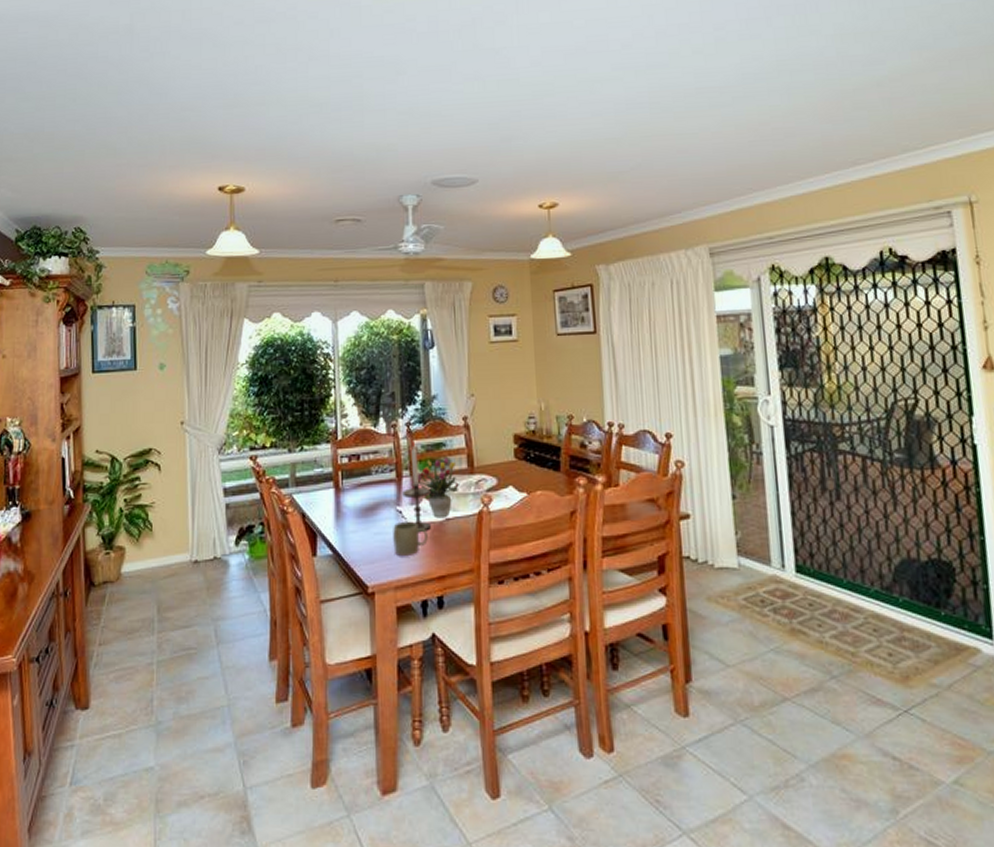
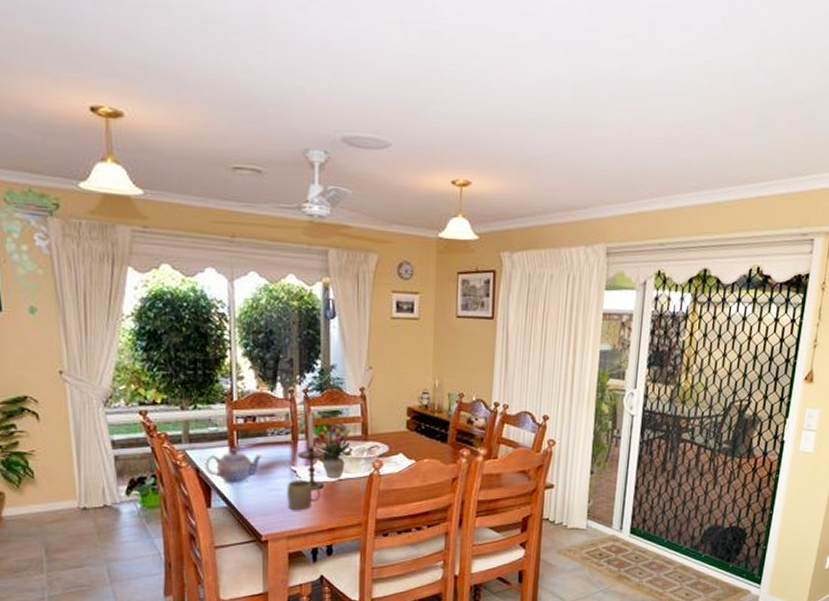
teapot: none [311,490,368,529] -> present [205,448,264,484]

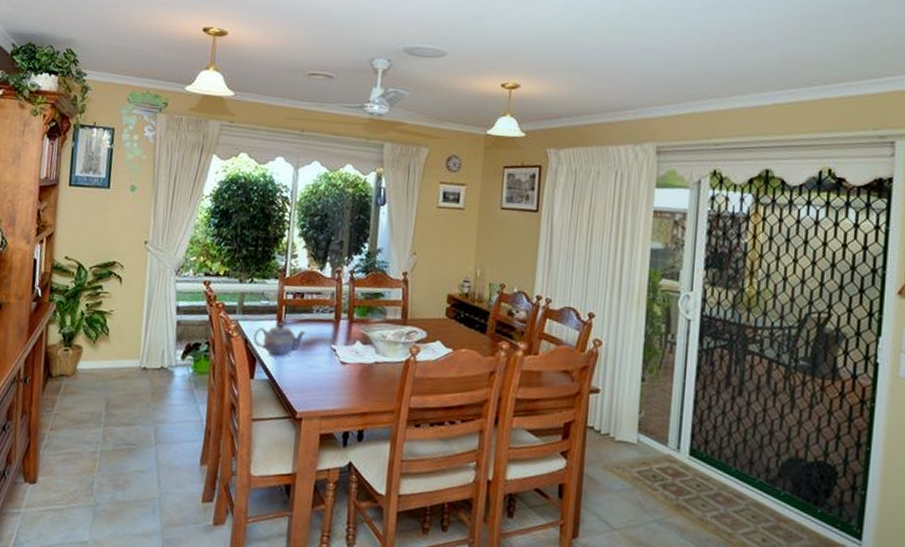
mug: present [287,479,320,510] -> none [324,358,357,391]
candlestick: present [298,405,325,490] -> none [338,286,365,371]
flower arrangement: present [312,425,354,479] -> none [353,307,393,362]

